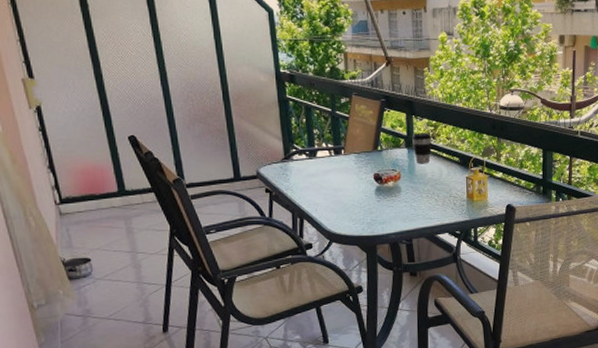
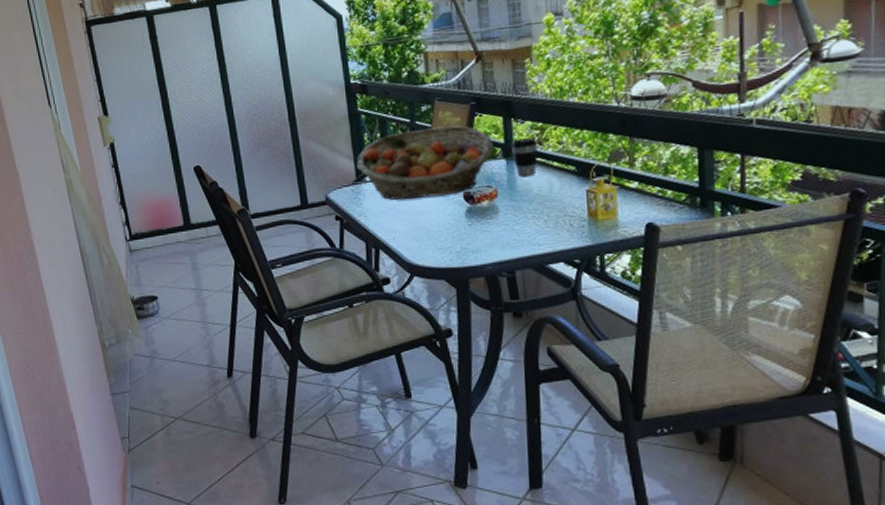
fruit basket: none [285,118,398,178] -> present [357,125,493,200]

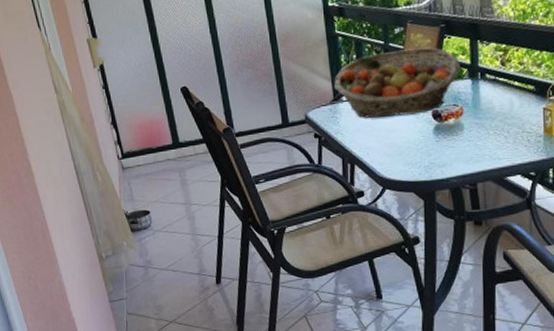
coffee cup: present [510,137,539,177] -> none [476,58,502,96]

